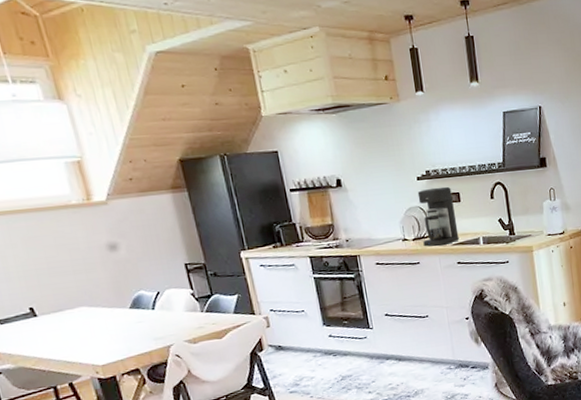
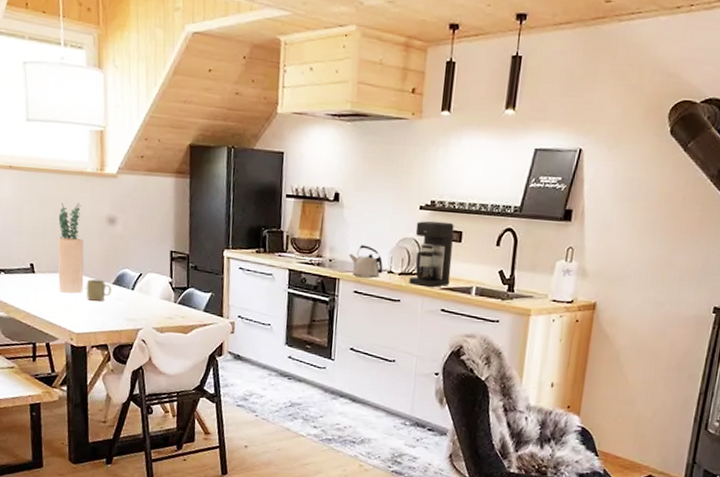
vase: none [50,236,98,329] -> present [57,202,84,294]
mug: none [99,307,130,330] -> present [86,279,111,301]
kettle: none [362,220,398,250] -> present [348,245,383,278]

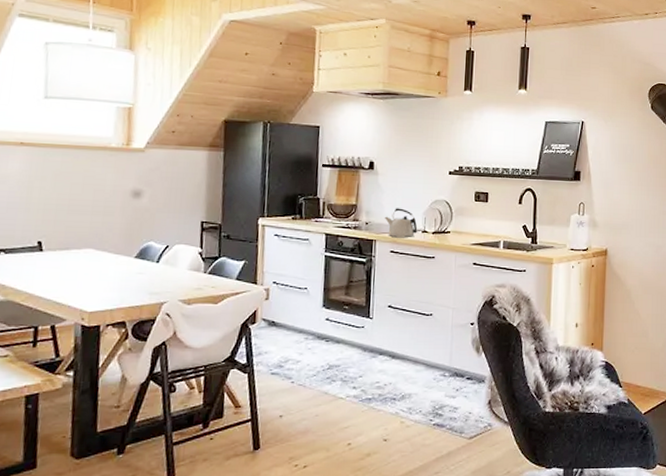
vase: present [57,202,84,294] -> none [70,177,104,270]
mug: present [86,279,111,301] -> none [103,254,133,276]
coffee maker: present [409,220,454,288] -> none [442,184,481,244]

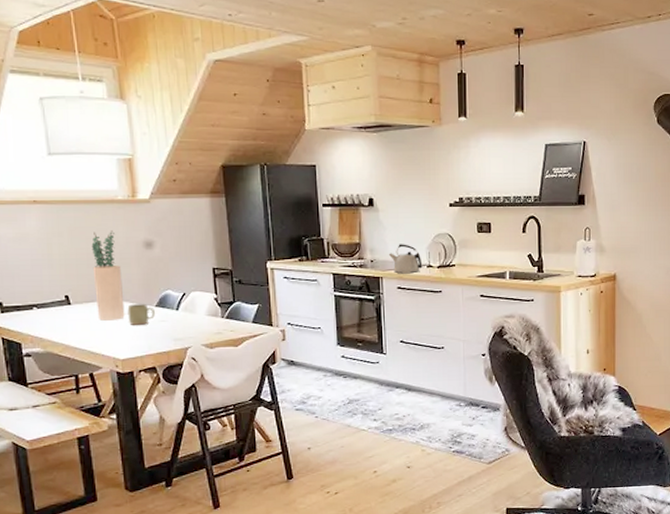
vase: none [70,177,104,270] -> present [91,230,125,321]
mug: none [103,254,133,276] -> present [127,304,155,325]

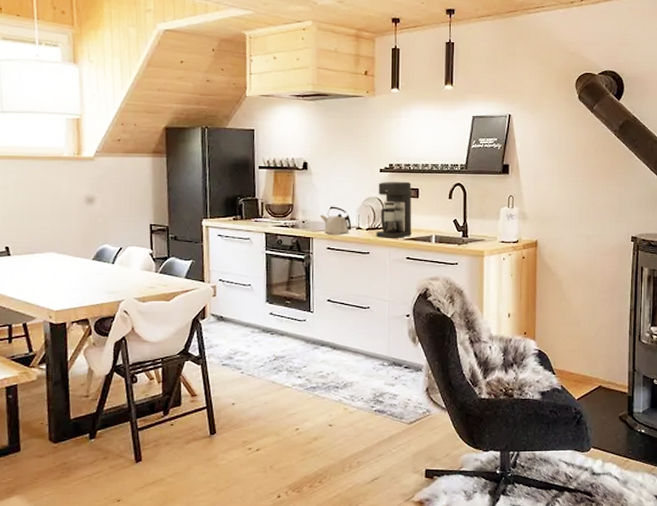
vase: present [91,230,125,321] -> none [34,185,63,272]
mug: present [127,304,155,325] -> none [64,257,91,277]
coffee maker: none [448,215,485,277] -> present [376,181,412,239]

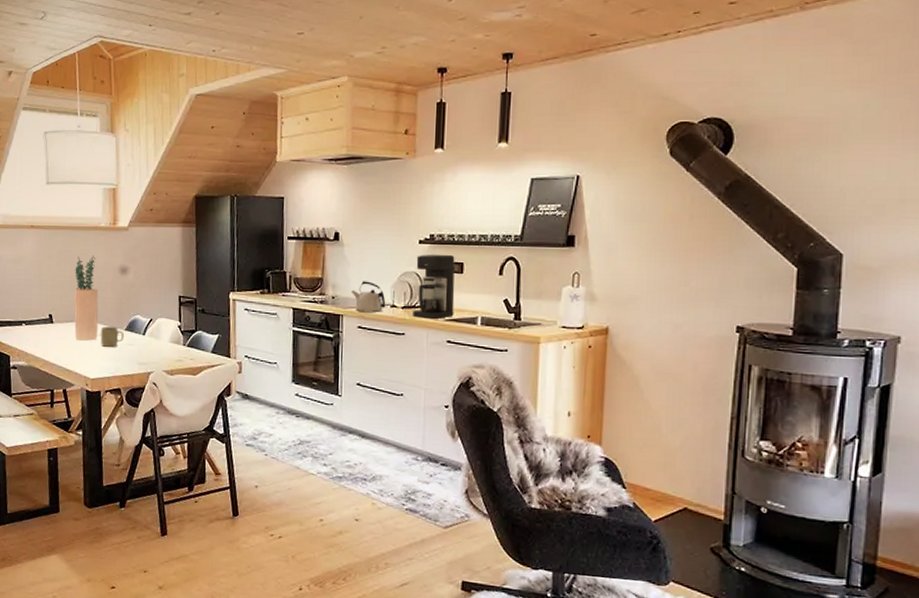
vase: none [34,185,63,272] -> present [74,255,99,341]
mug: none [64,257,91,277] -> present [100,327,124,347]

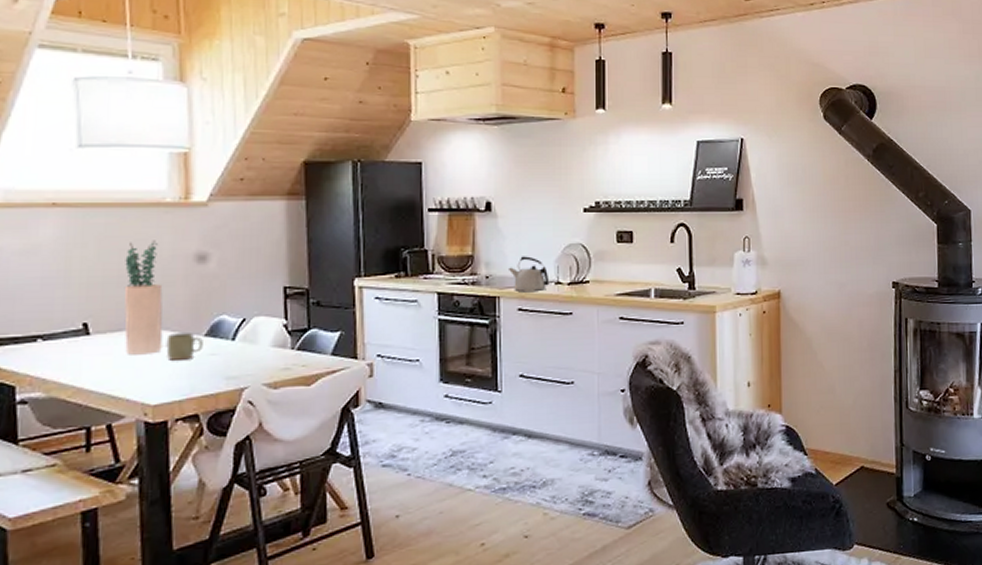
coffee maker: present [413,254,455,320] -> none [580,222,626,295]

